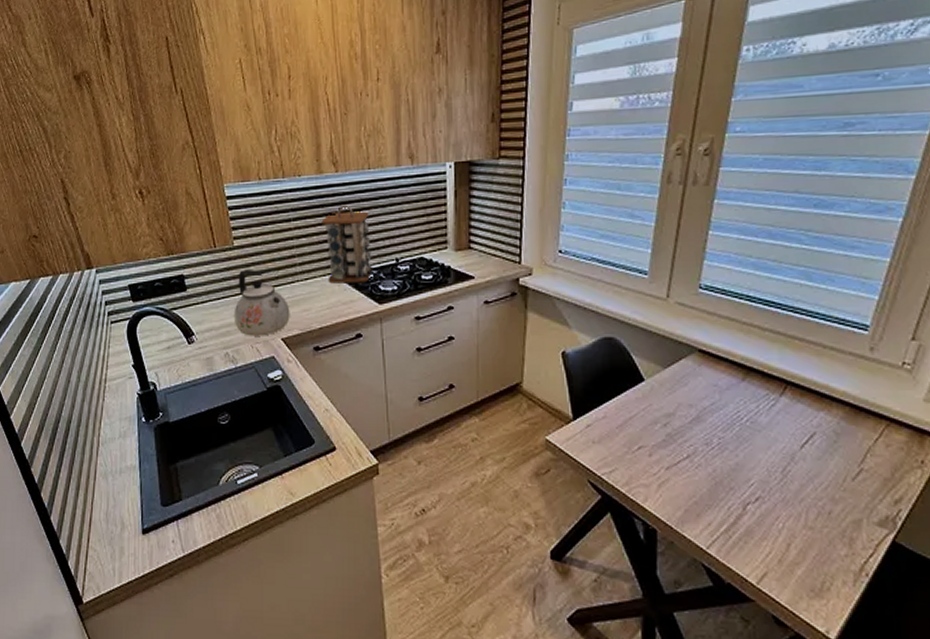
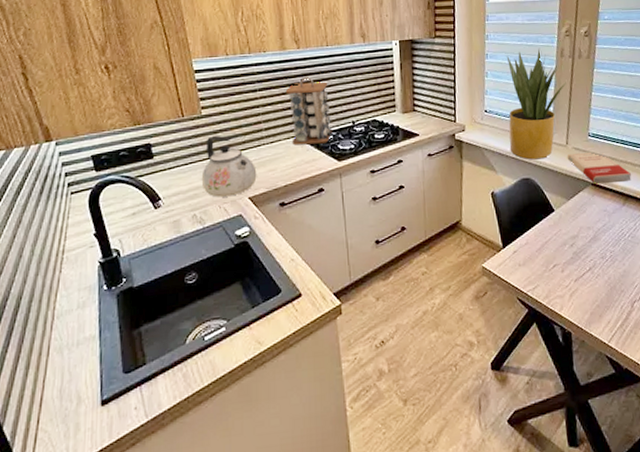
planter: none [589,170,673,315] -> present [506,47,566,160]
book: none [666,308,757,350] -> present [567,151,631,184]

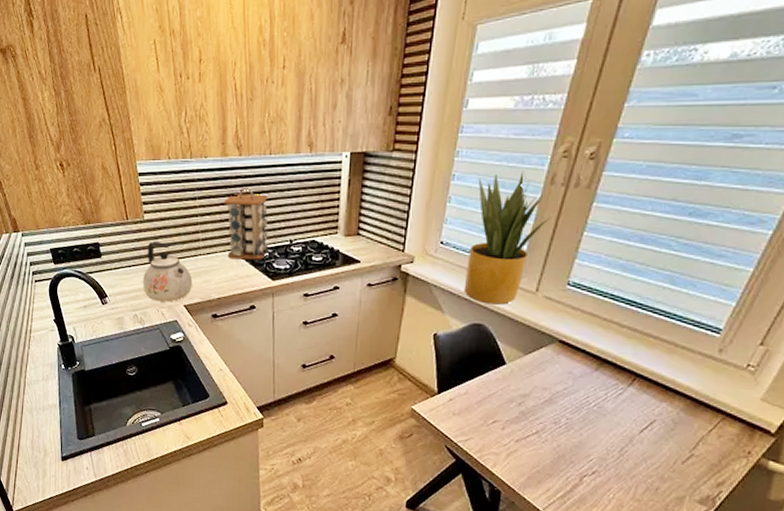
book: present [567,151,631,184] -> none [533,302,615,344]

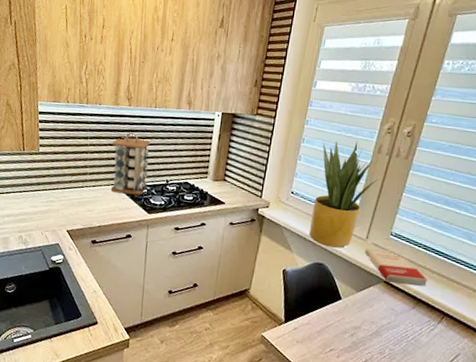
kettle: present [142,240,193,302] -> none [30,171,77,227]
book: none [533,302,615,344] -> present [364,248,427,286]

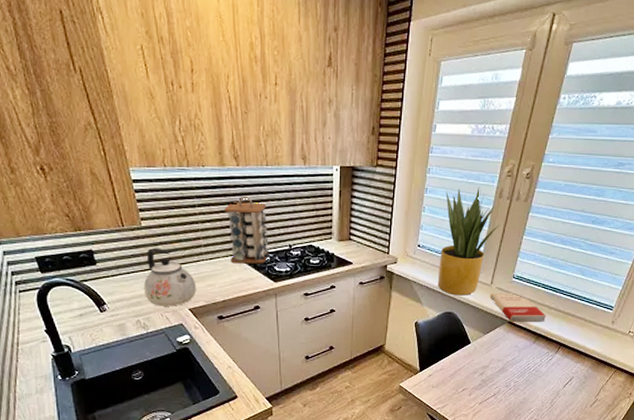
kettle: none [30,171,77,227] -> present [143,247,197,306]

